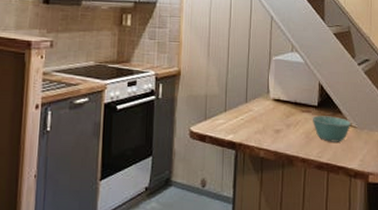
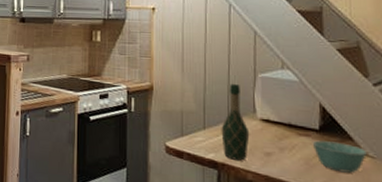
wine bottle: none [239,67,264,139] -> present [221,84,250,161]

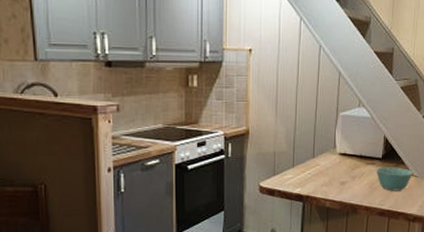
wine bottle: present [221,84,250,161] -> none [307,123,330,192]

